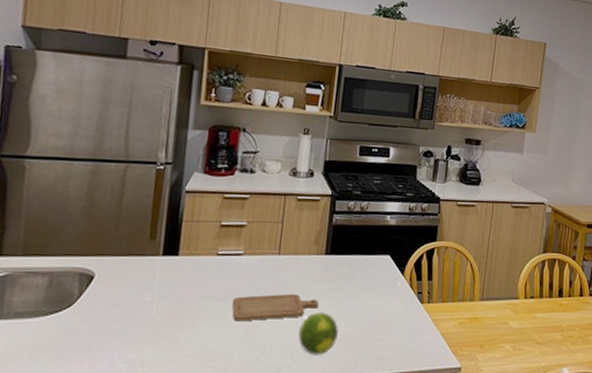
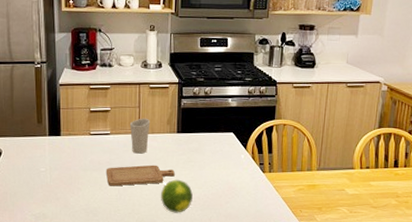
cup: none [268,235,295,280] -> present [129,118,151,154]

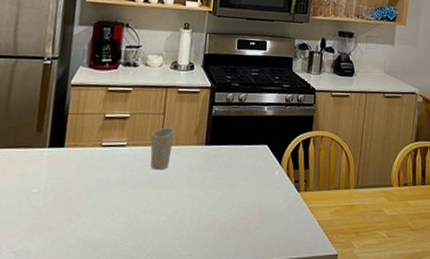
chopping board: present [105,164,175,186] -> none [115,183,199,211]
fruit: present [161,179,193,213] -> none [180,201,218,244]

